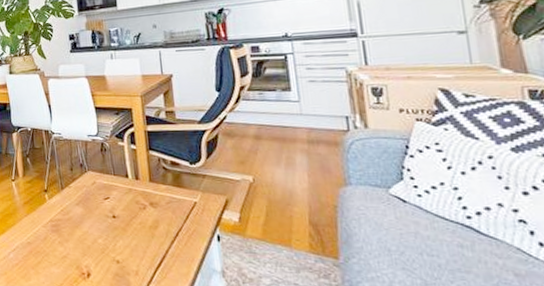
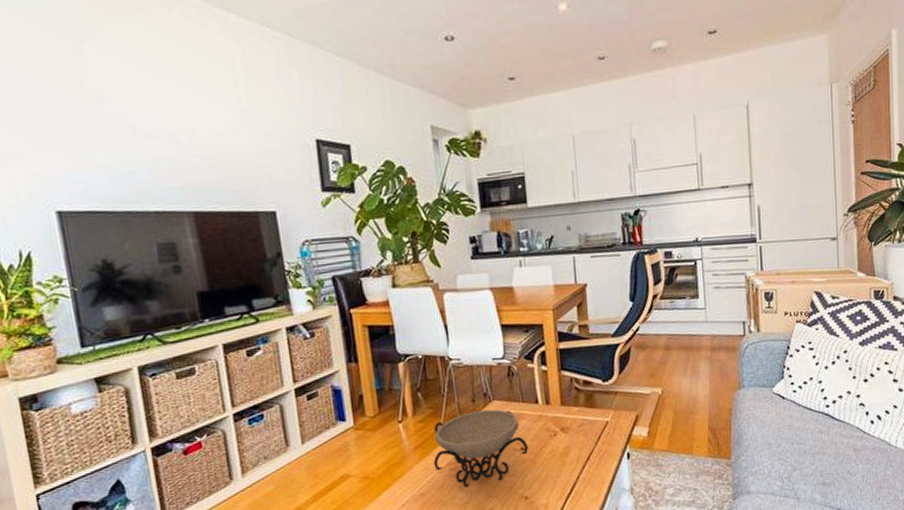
decorative bowl: none [38,178,119,244] -> present [433,409,528,488]

